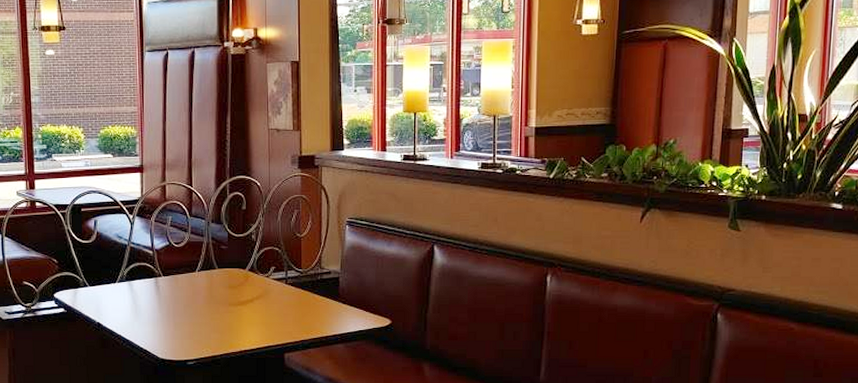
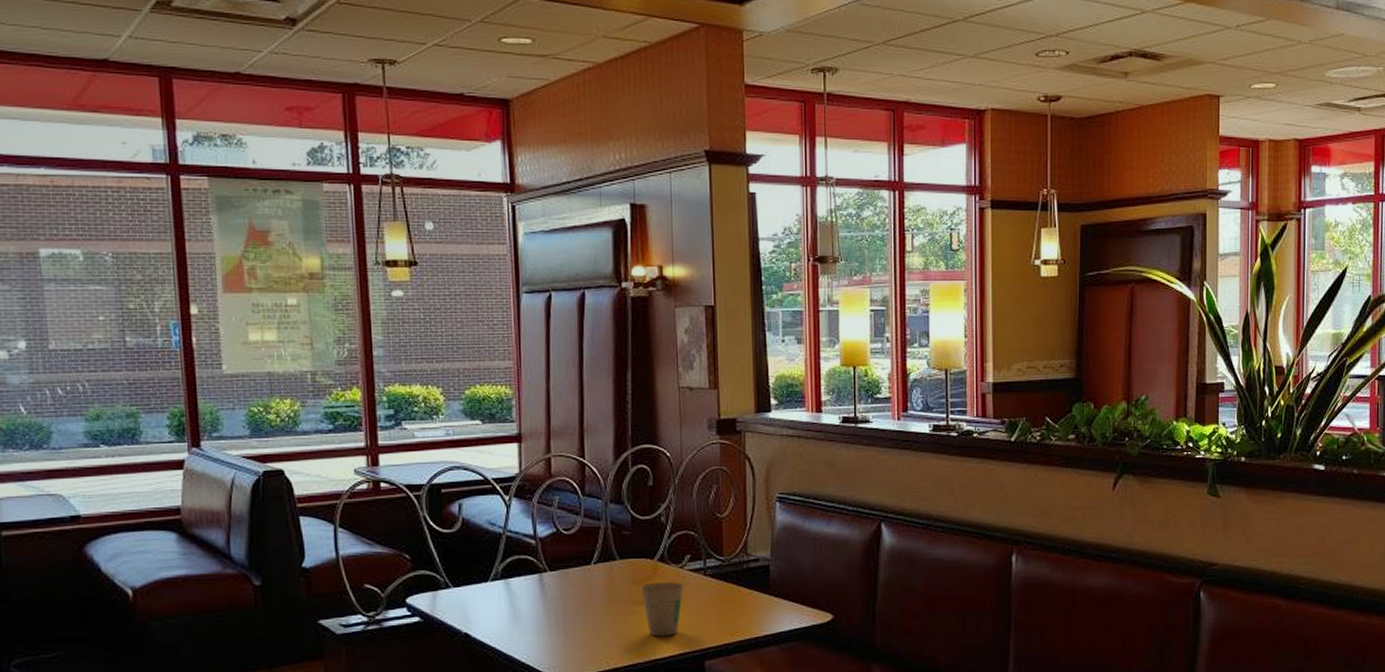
paper cup: none [234,287,268,332] -> present [640,581,683,637]

